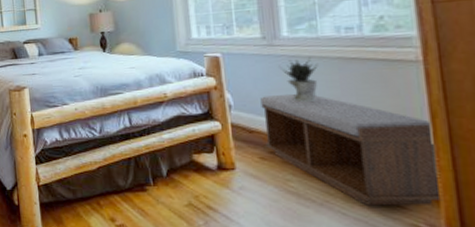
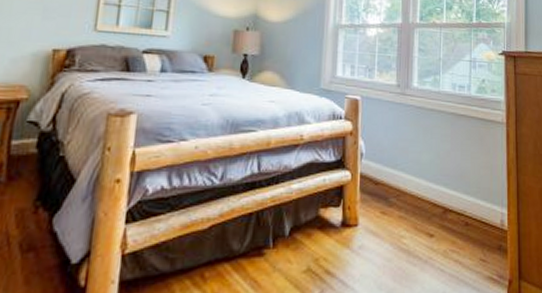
bench: present [260,93,443,206] -> none [387,145,510,260]
potted plant: present [280,57,318,103] -> none [408,110,437,155]

